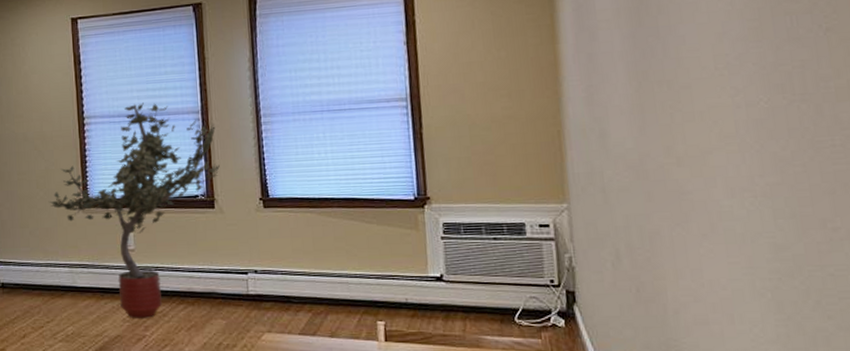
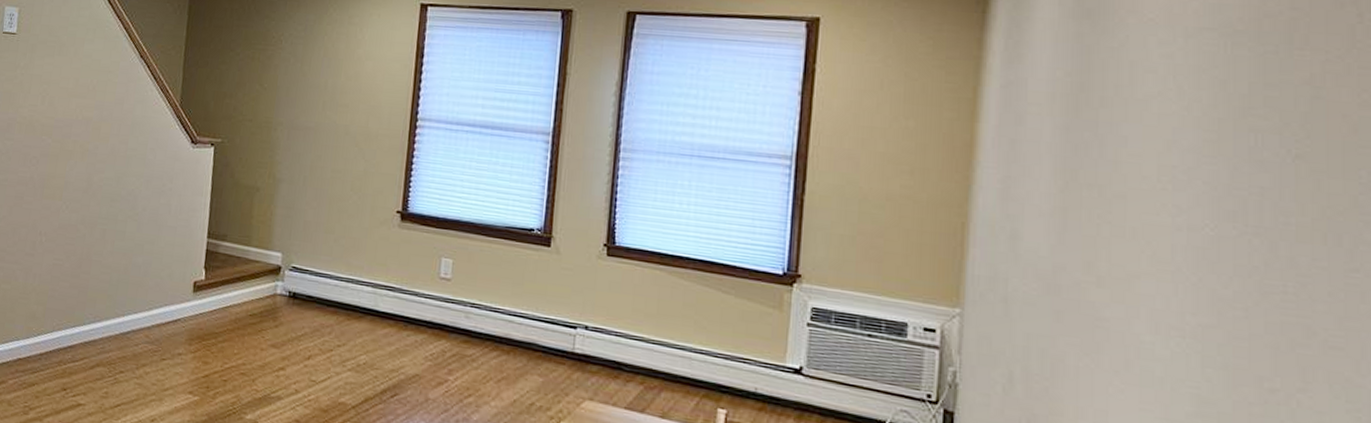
potted tree: present [49,102,220,318] -> none [362,112,566,360]

